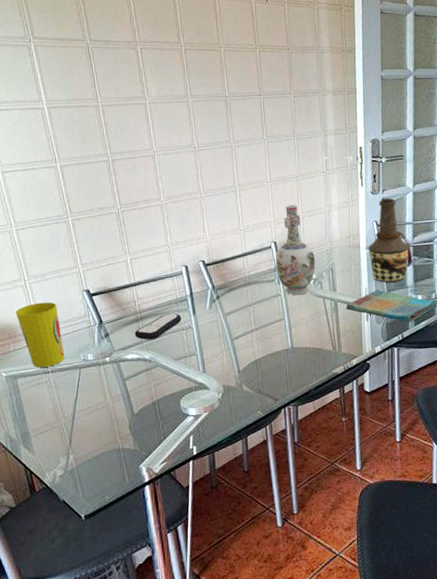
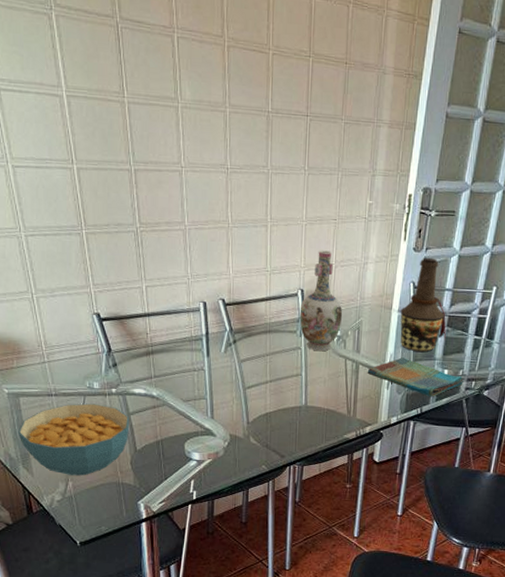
cup: present [15,302,65,368] -> none [21,319,70,390]
cereal bowl: none [18,374,125,449] -> present [18,403,130,476]
remote control: present [134,313,181,340] -> none [144,351,194,377]

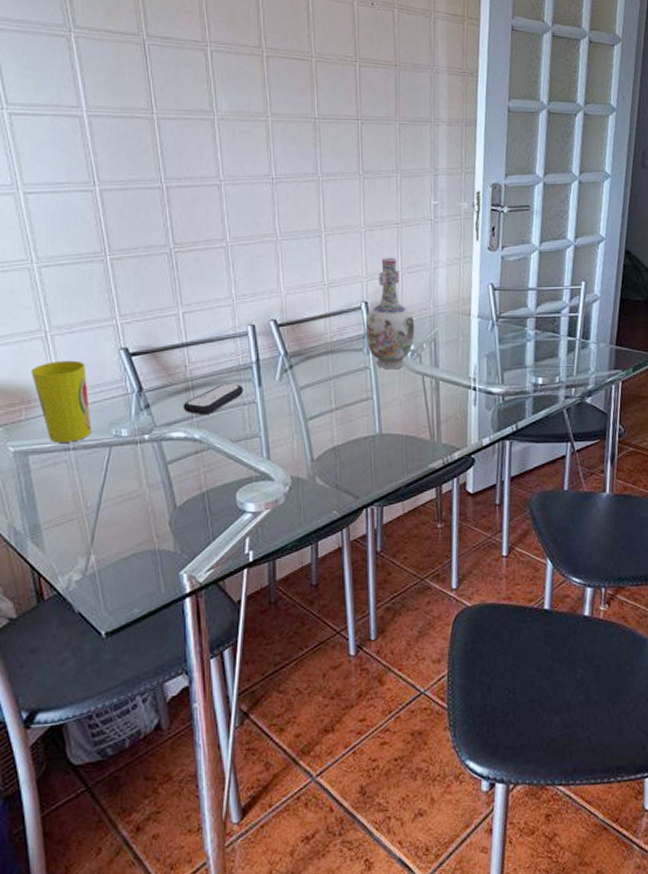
cereal bowl: present [18,403,130,476] -> none [26,455,167,547]
cup: none [21,319,70,390] -> present [31,360,92,443]
remote control: none [144,351,194,377] -> present [183,383,243,415]
dish towel: present [367,357,465,397] -> none [449,368,563,411]
bottle: present [400,257,446,352] -> none [480,256,535,360]

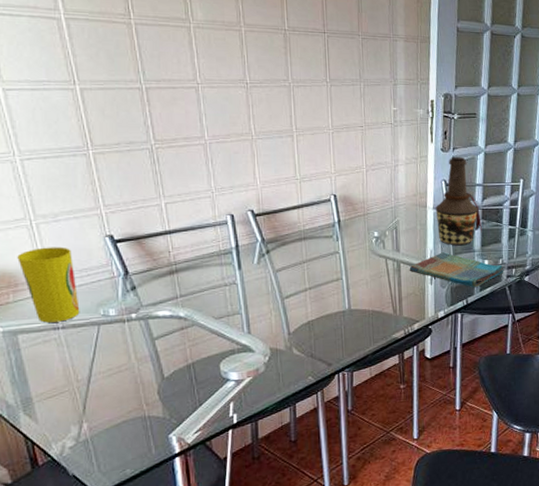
remote control: present [183,383,243,415] -> none [167,266,224,296]
vase: present [365,257,415,370] -> none [334,156,379,254]
dish towel: none [449,368,563,411] -> present [409,252,505,288]
bottle: none [480,256,535,360] -> present [435,156,482,245]

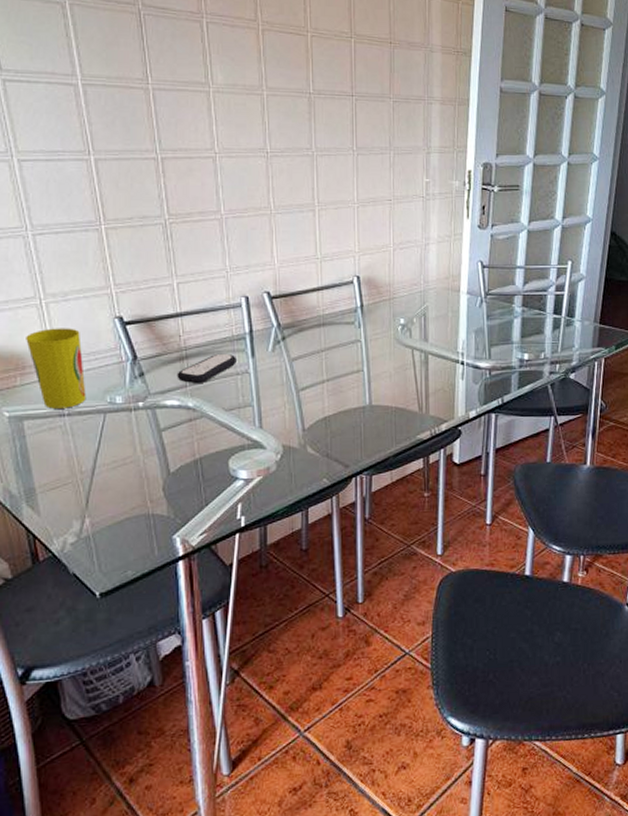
remote control: none [167,266,224,296] -> present [177,353,236,384]
dish towel: present [409,252,505,288] -> none [438,343,548,385]
bottle: present [435,156,482,245] -> none [469,234,522,335]

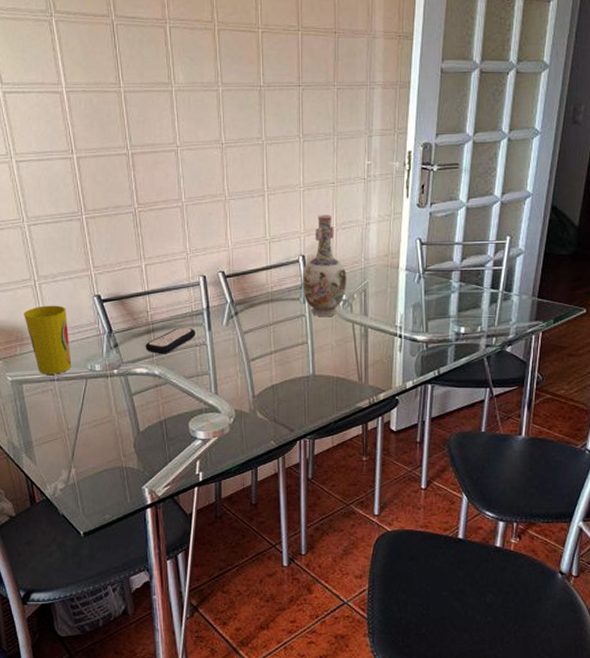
vase: none [357,233,406,343] -> present [302,214,347,317]

